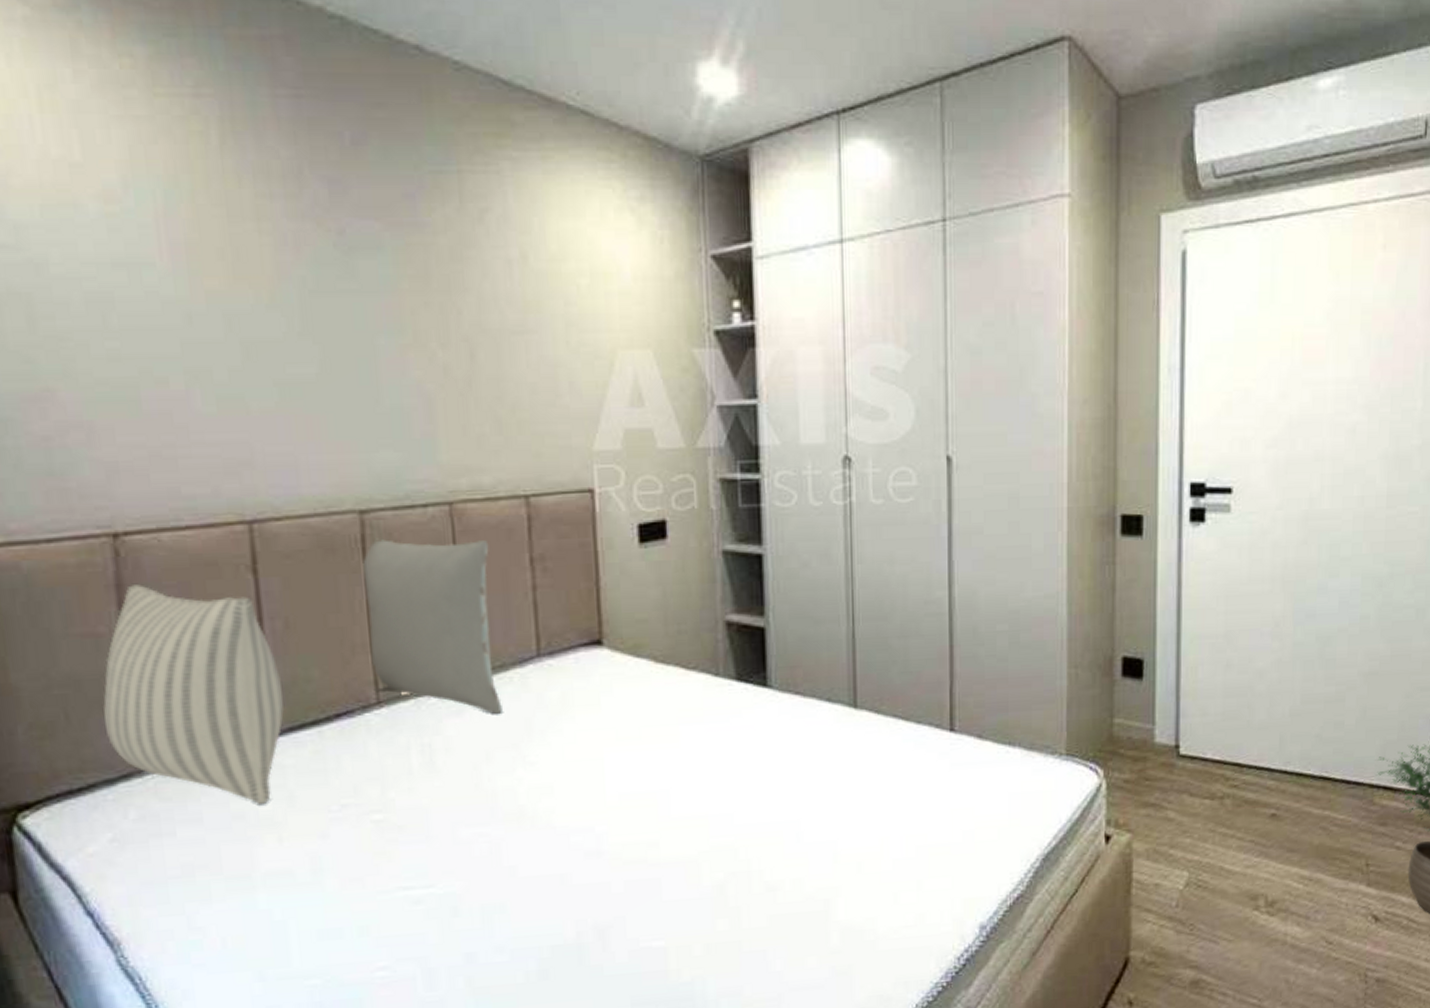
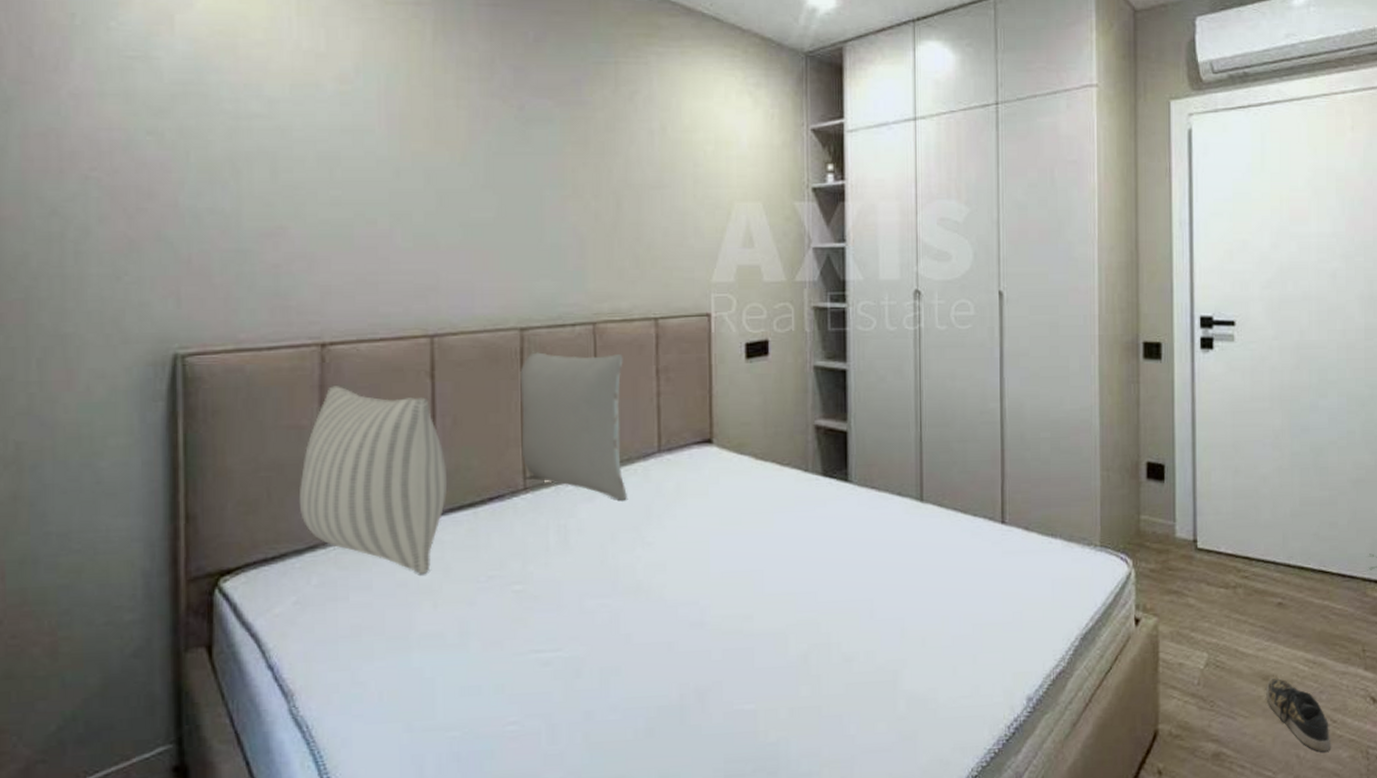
shoe: none [1254,897,1325,976] -> present [1266,677,1330,752]

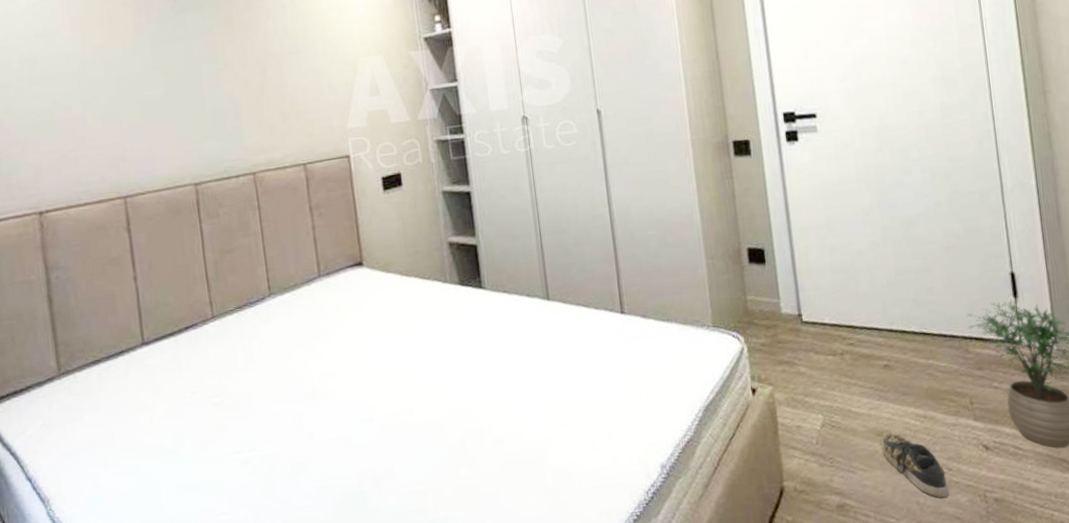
pillow: present [298,386,448,575] -> none [35,245,151,396]
pillow: present [520,351,627,500] -> none [198,197,297,321]

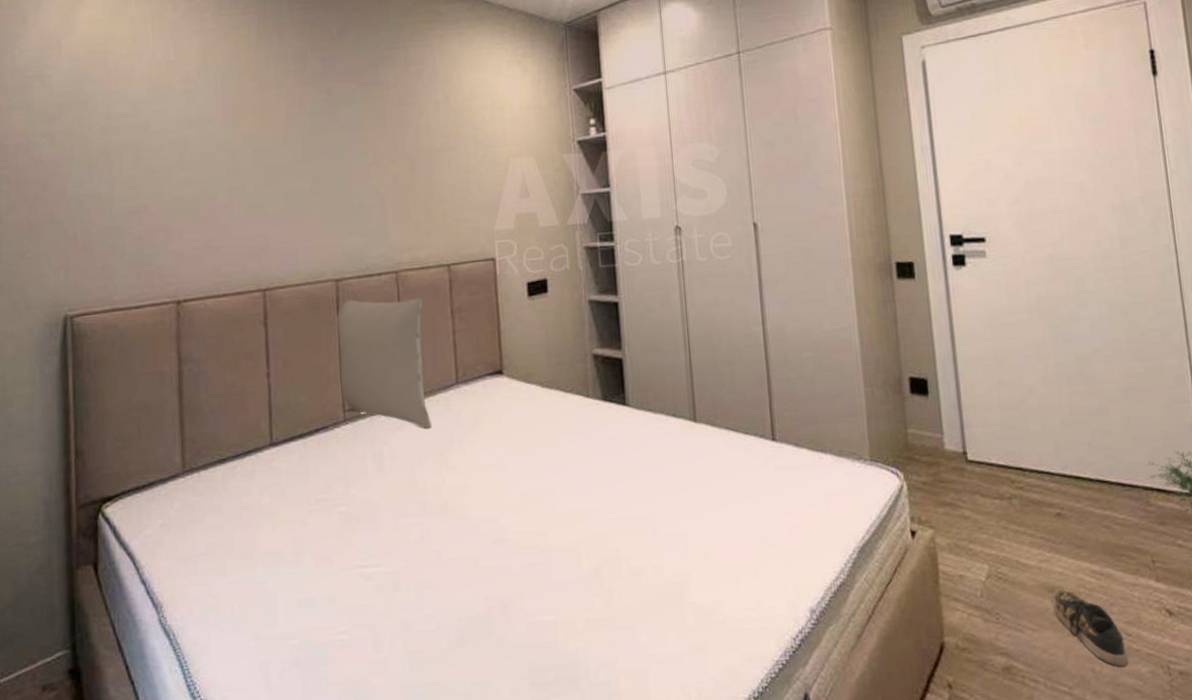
pillow: none [198,197,297,321] -> present [337,298,431,428]

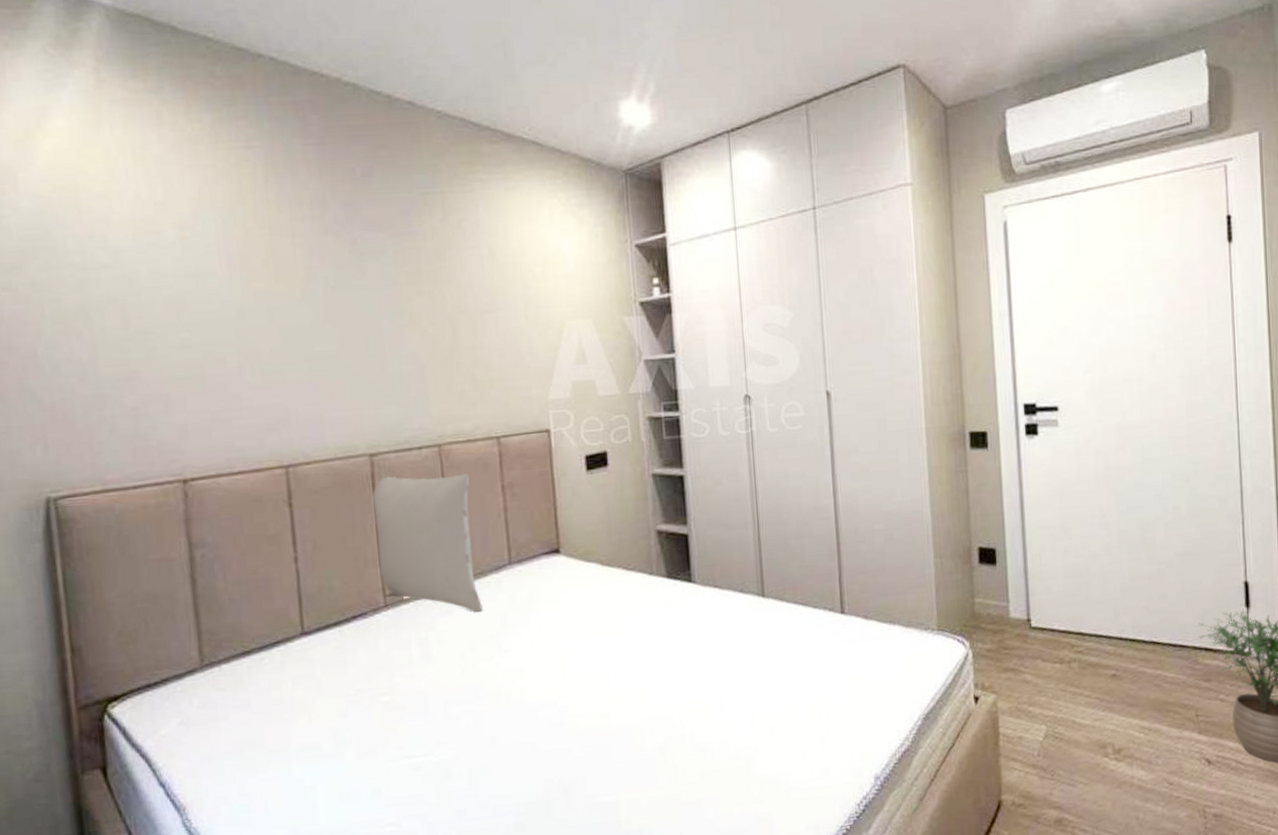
shoe: present [1052,589,1128,667] -> none [1104,745,1168,813]

